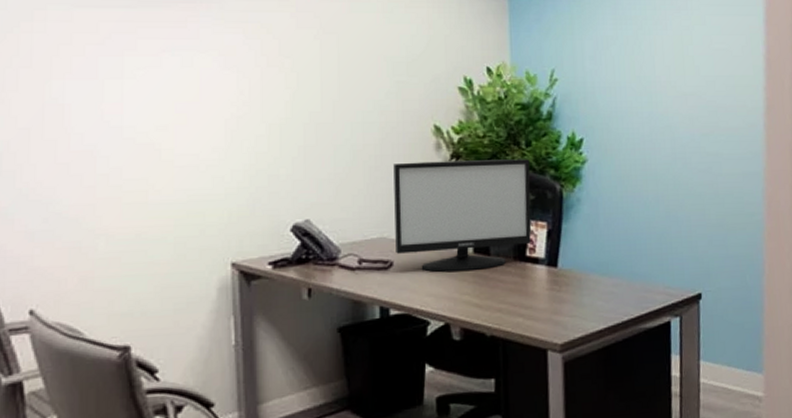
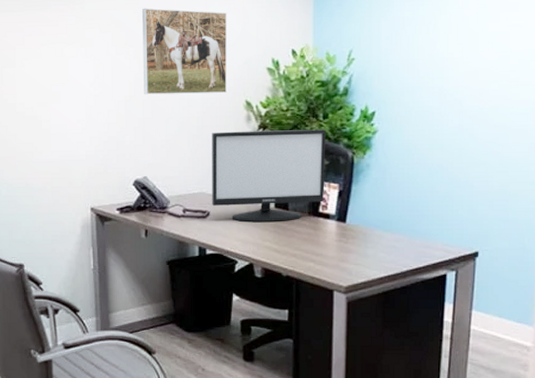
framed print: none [302,11,411,117] -> present [142,8,228,95]

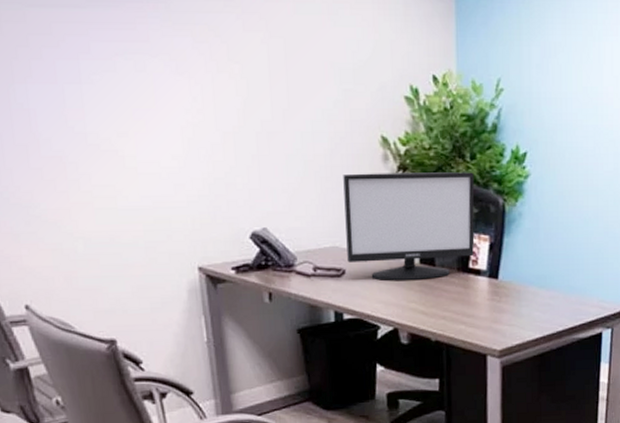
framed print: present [142,8,228,95] -> none [247,13,358,126]

